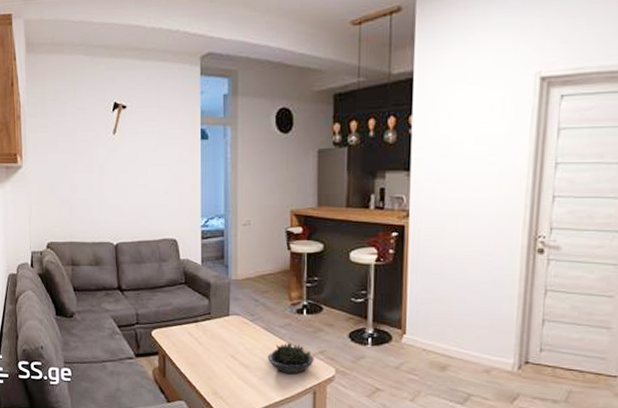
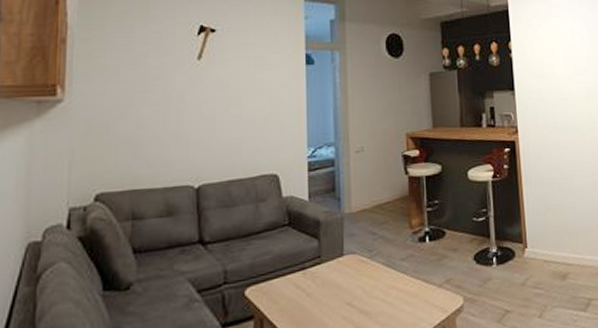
succulent plant: present [267,342,314,375] -> none [389,276,441,313]

